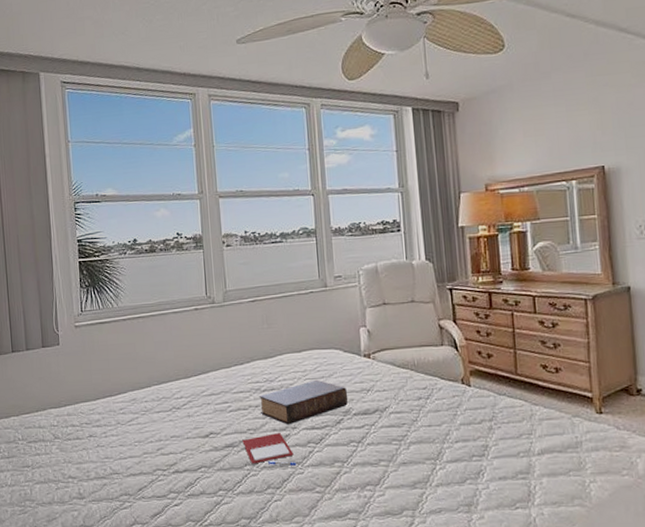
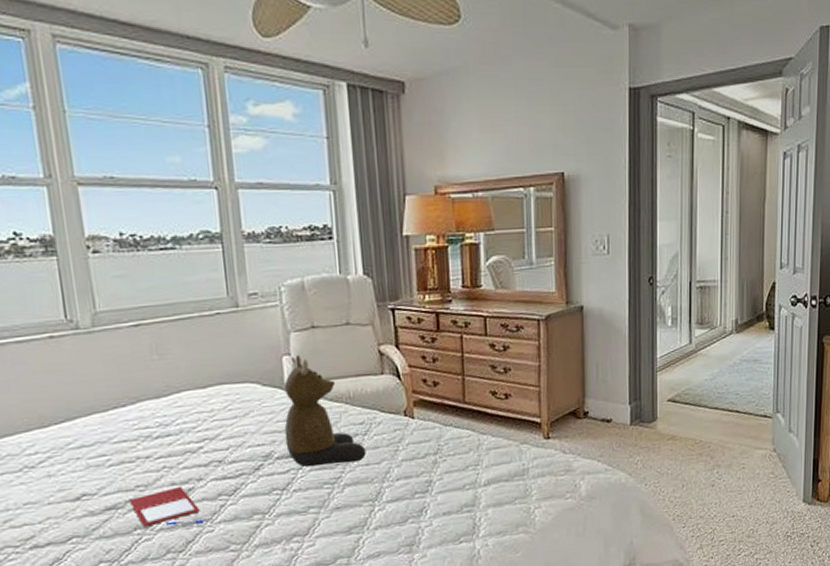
book: present [258,379,348,425] -> none [149,420,269,477]
bear: none [360,326,429,424] -> present [283,354,366,468]

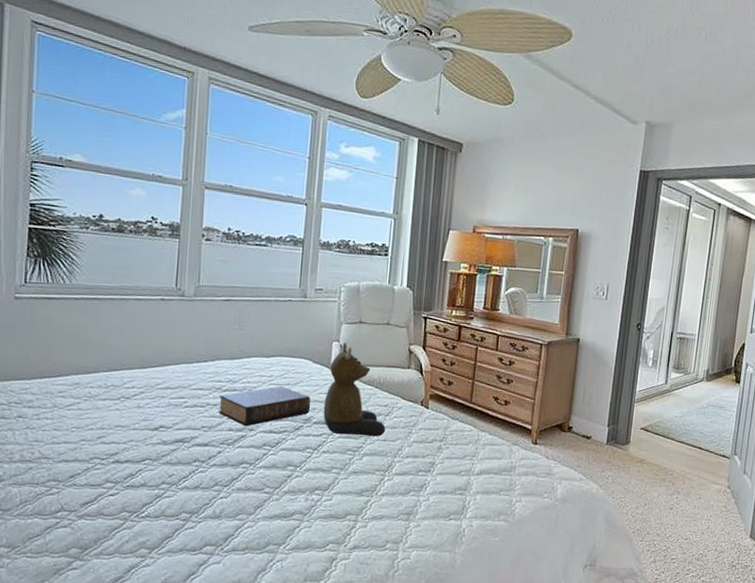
notebook: present [129,487,205,528] -> none [194,433,249,466]
book: none [149,420,269,477] -> present [217,385,311,427]

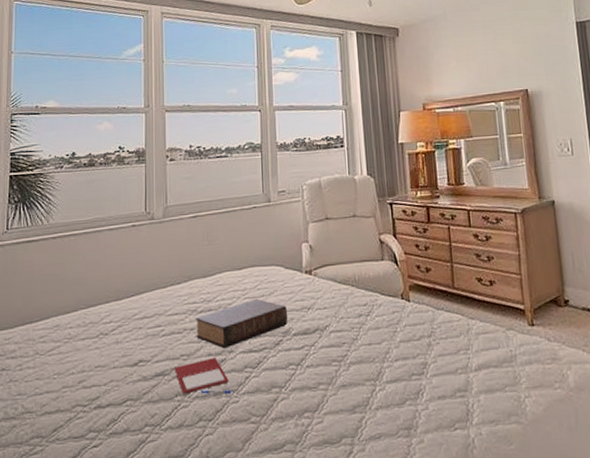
notebook: none [194,433,249,466] -> present [174,358,232,394]
bear: present [323,342,386,437] -> none [301,241,369,345]

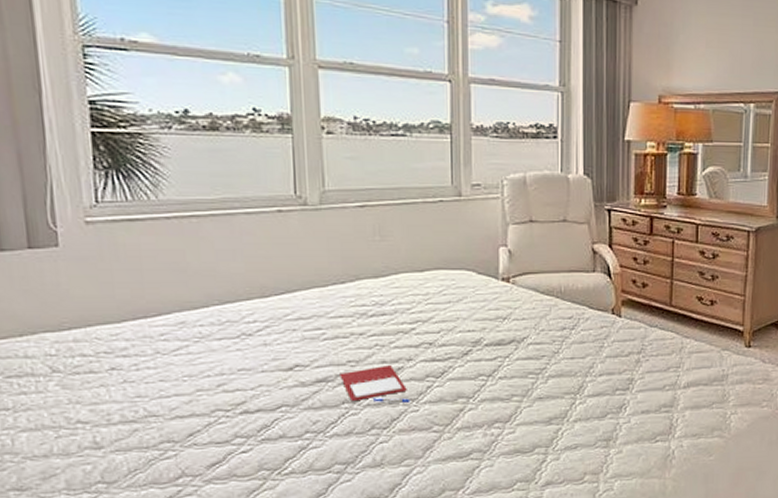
book: present [194,298,288,349] -> none [364,304,480,357]

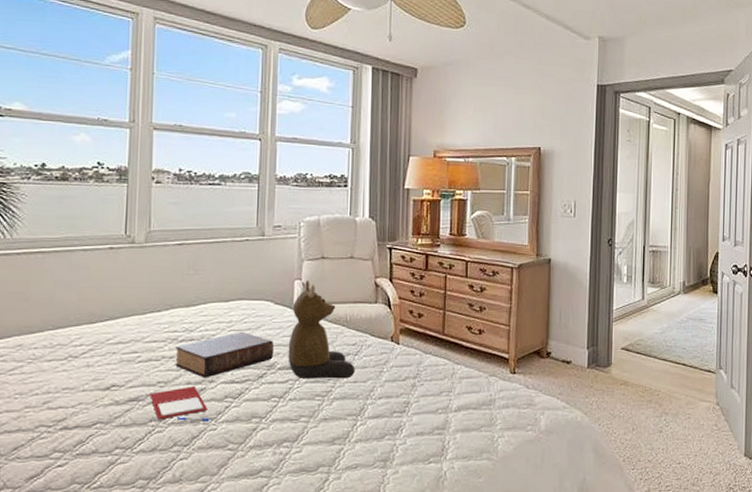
book: none [364,304,480,357] -> present [174,331,275,378]
bear: none [495,246,572,356] -> present [288,279,355,379]

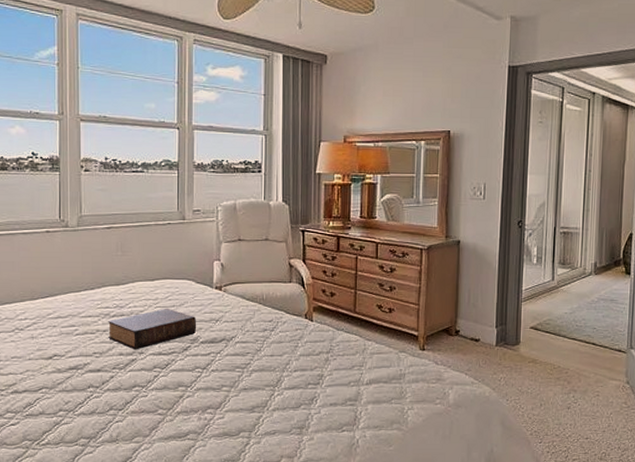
notebook: present [150,387,210,422] -> none [87,357,141,389]
bear: present [288,279,355,379] -> none [209,260,272,353]

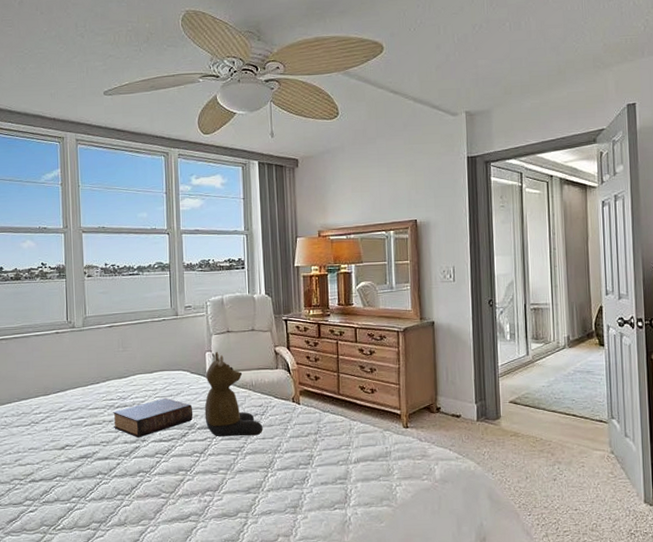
bear: none [209,260,272,353] -> present [204,351,263,437]

